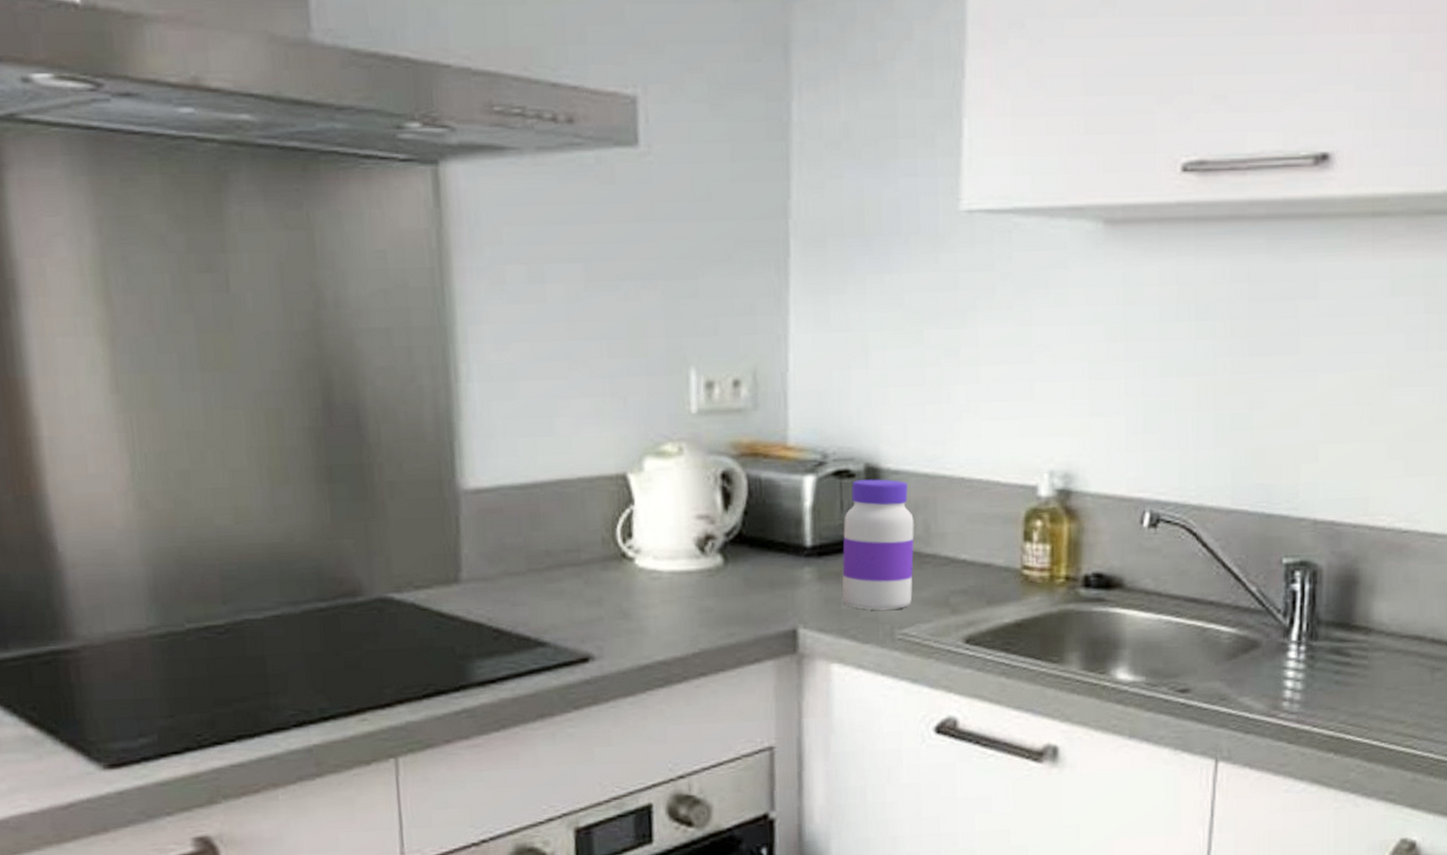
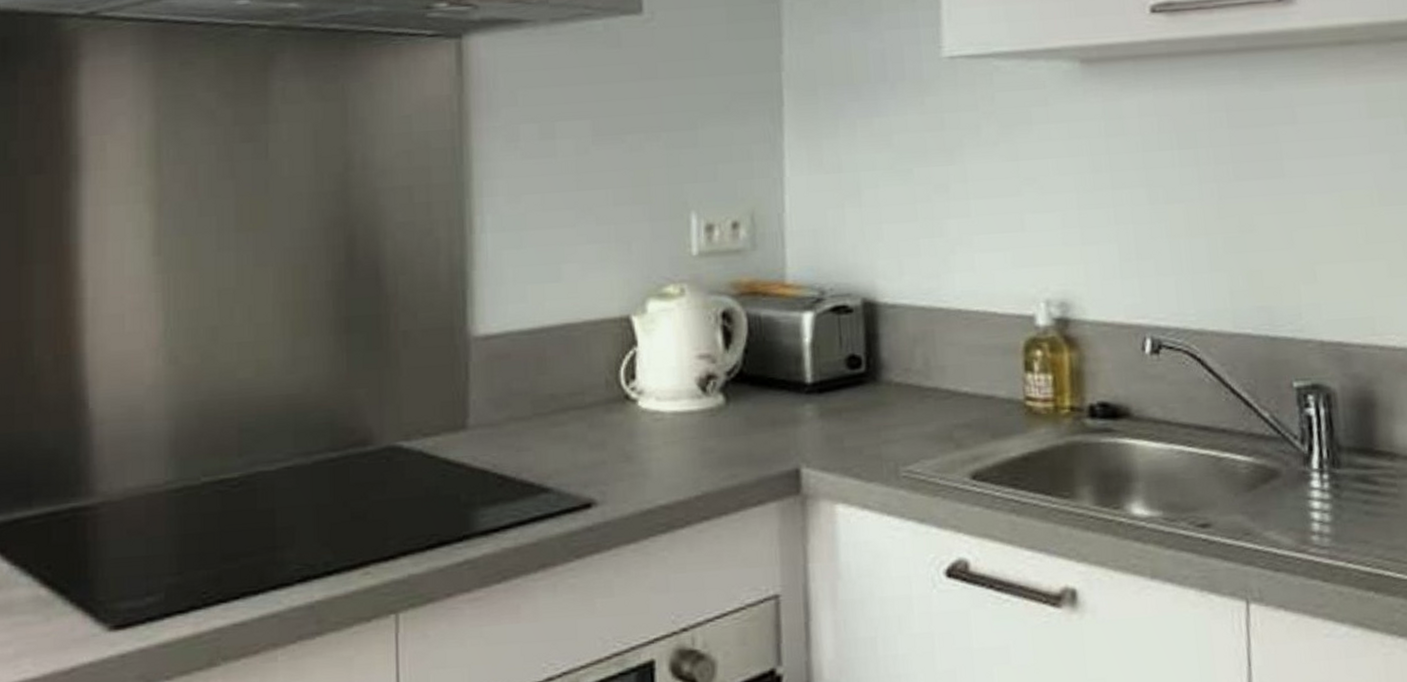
jar: present [842,479,914,610] -> none [843,313,915,447]

